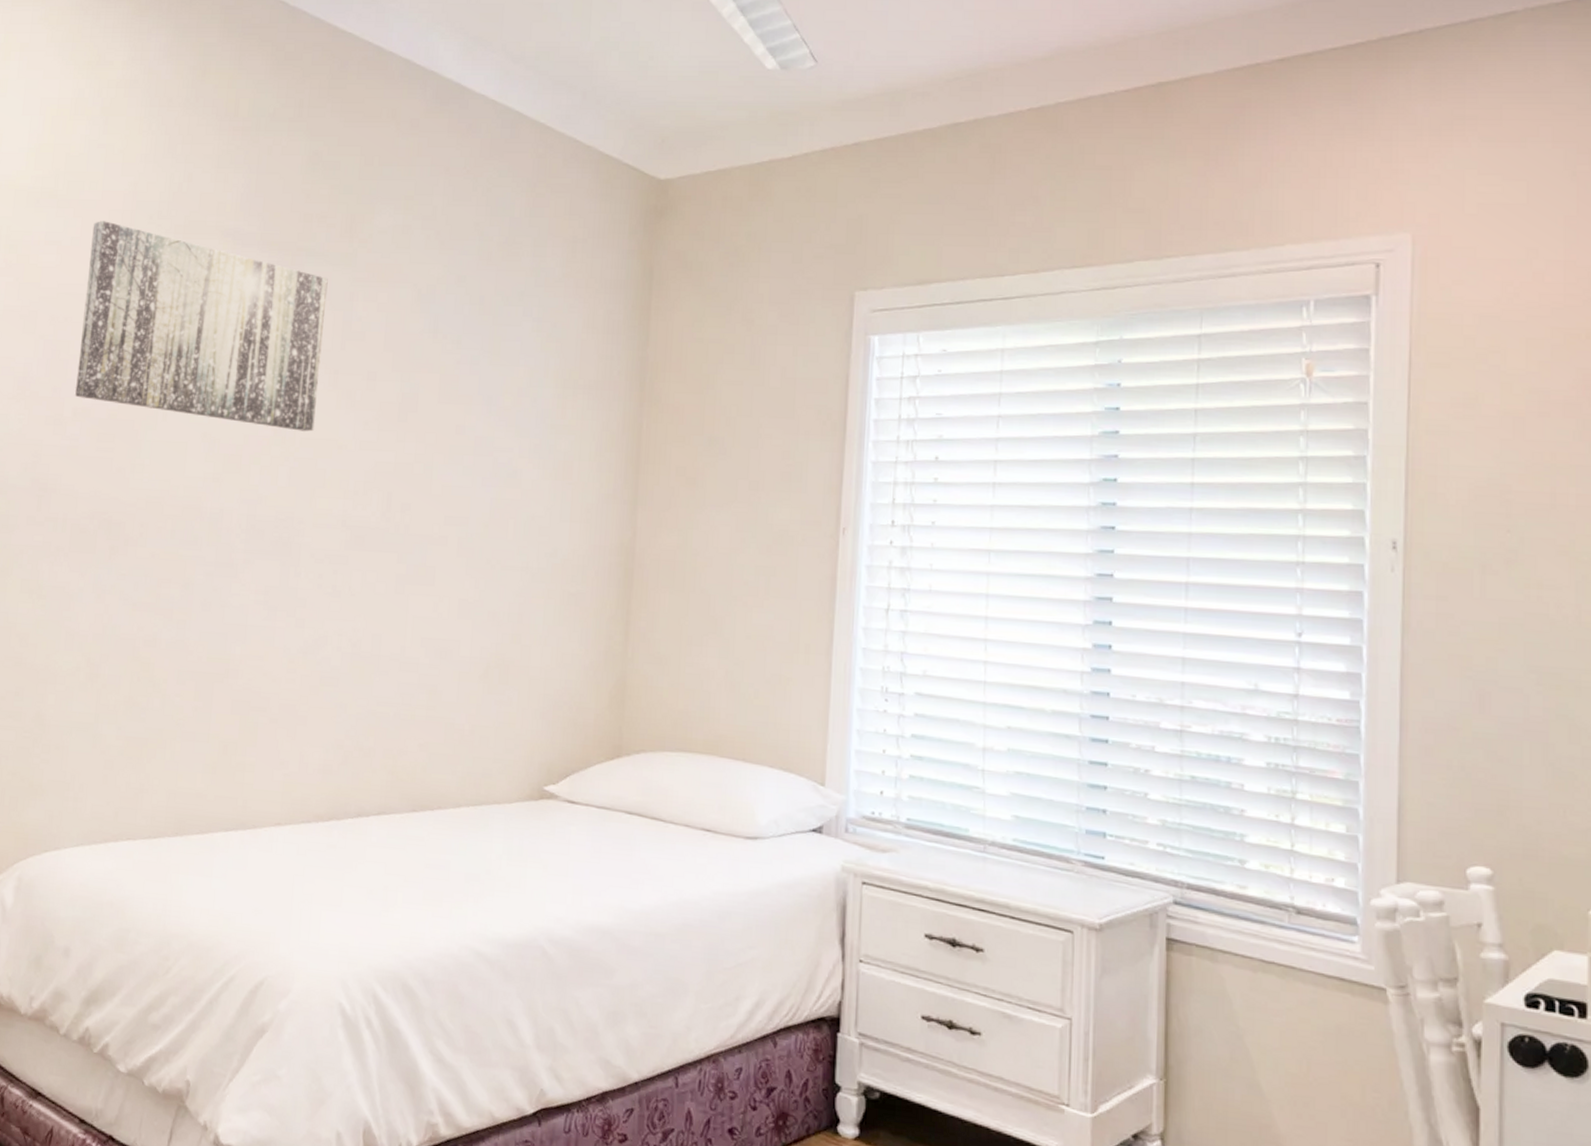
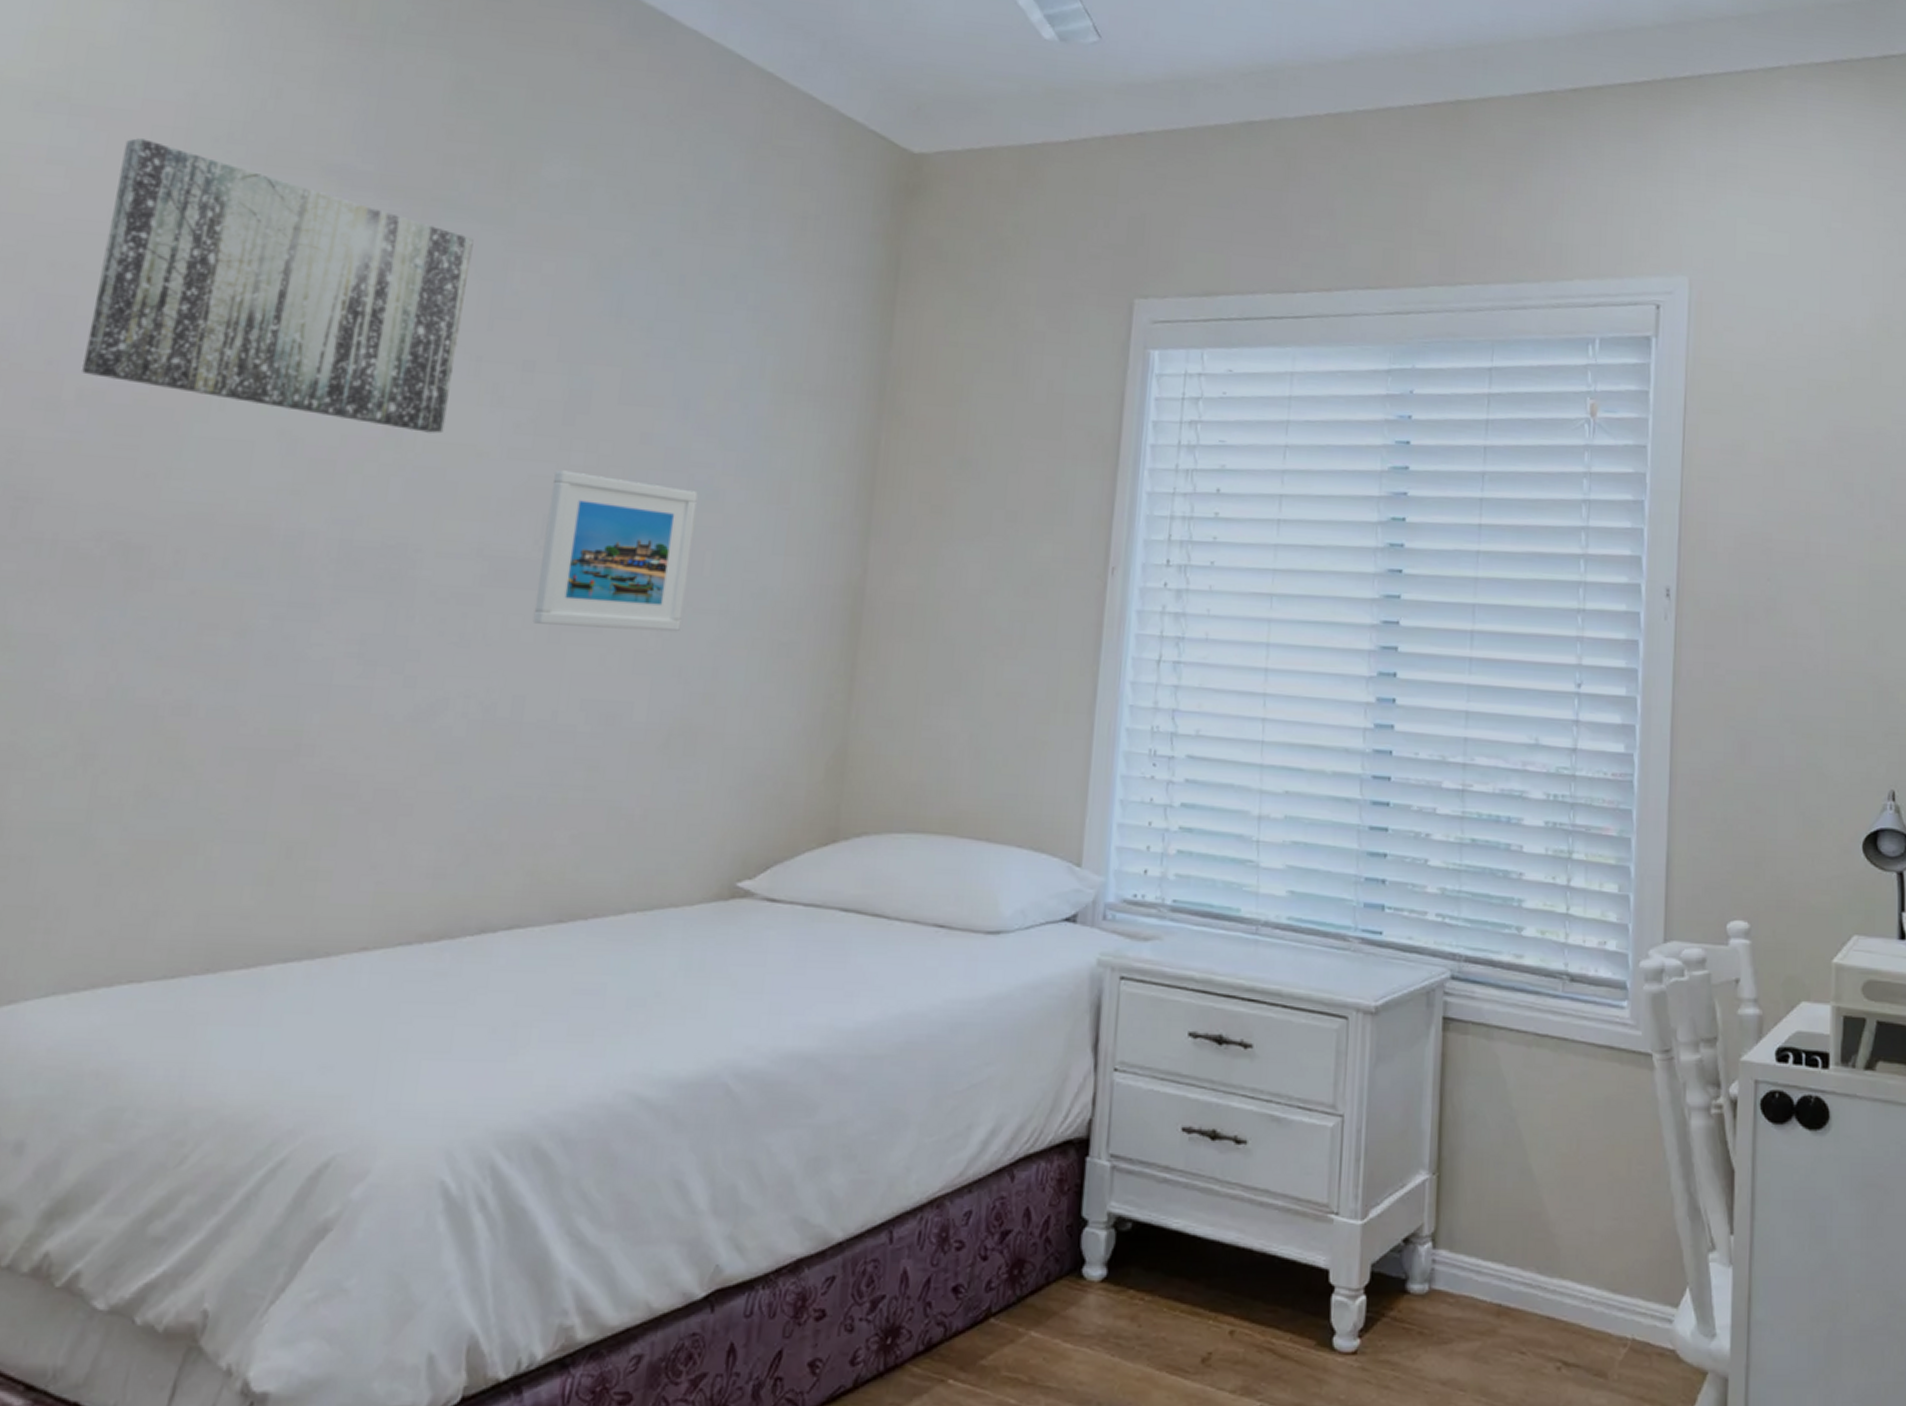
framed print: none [384,457,501,585] -> present [532,470,698,632]

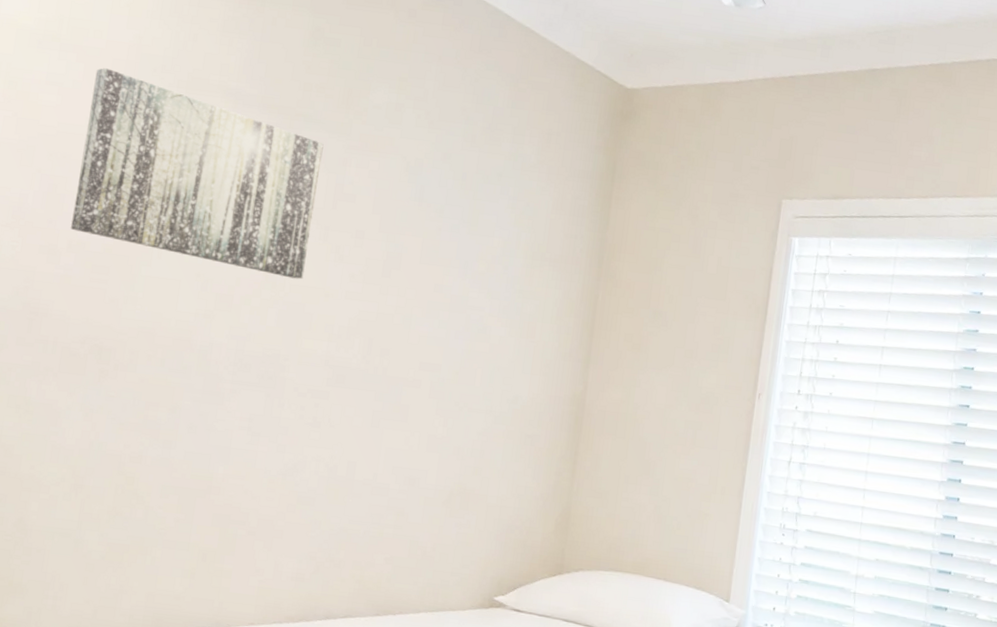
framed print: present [532,470,698,632] -> none [361,308,473,424]

